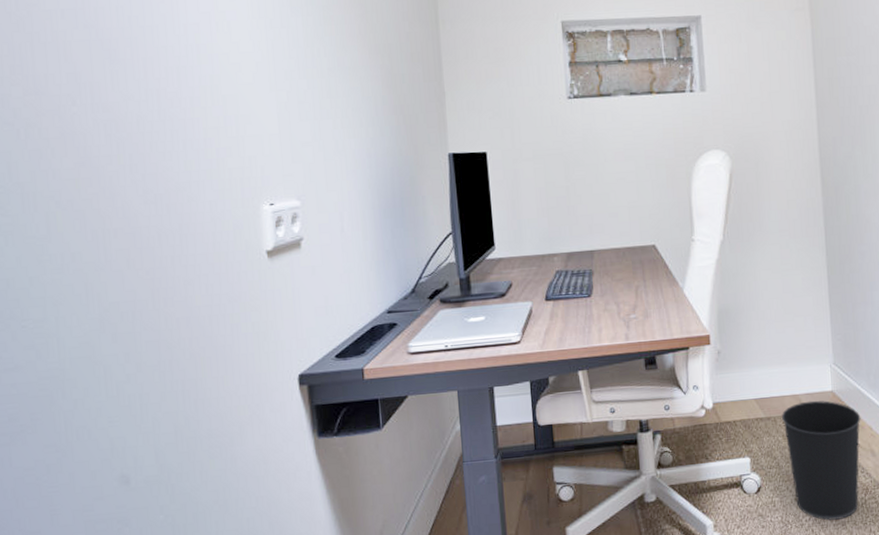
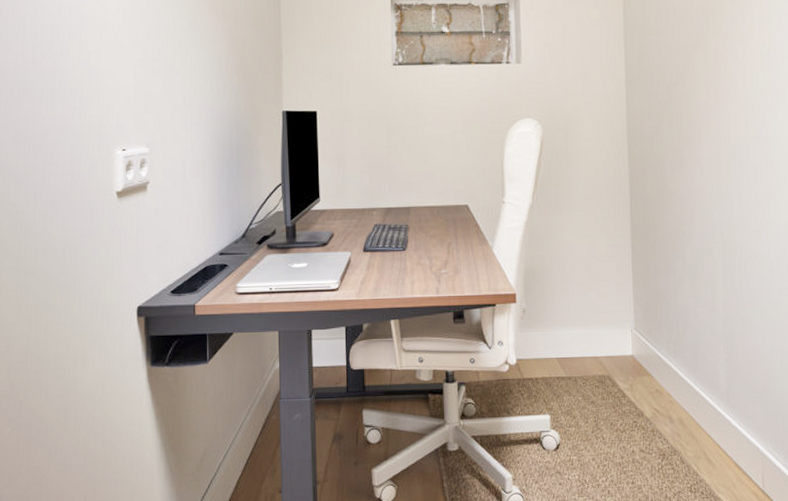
wastebasket: present [781,400,861,521] -> none [582,363,660,483]

